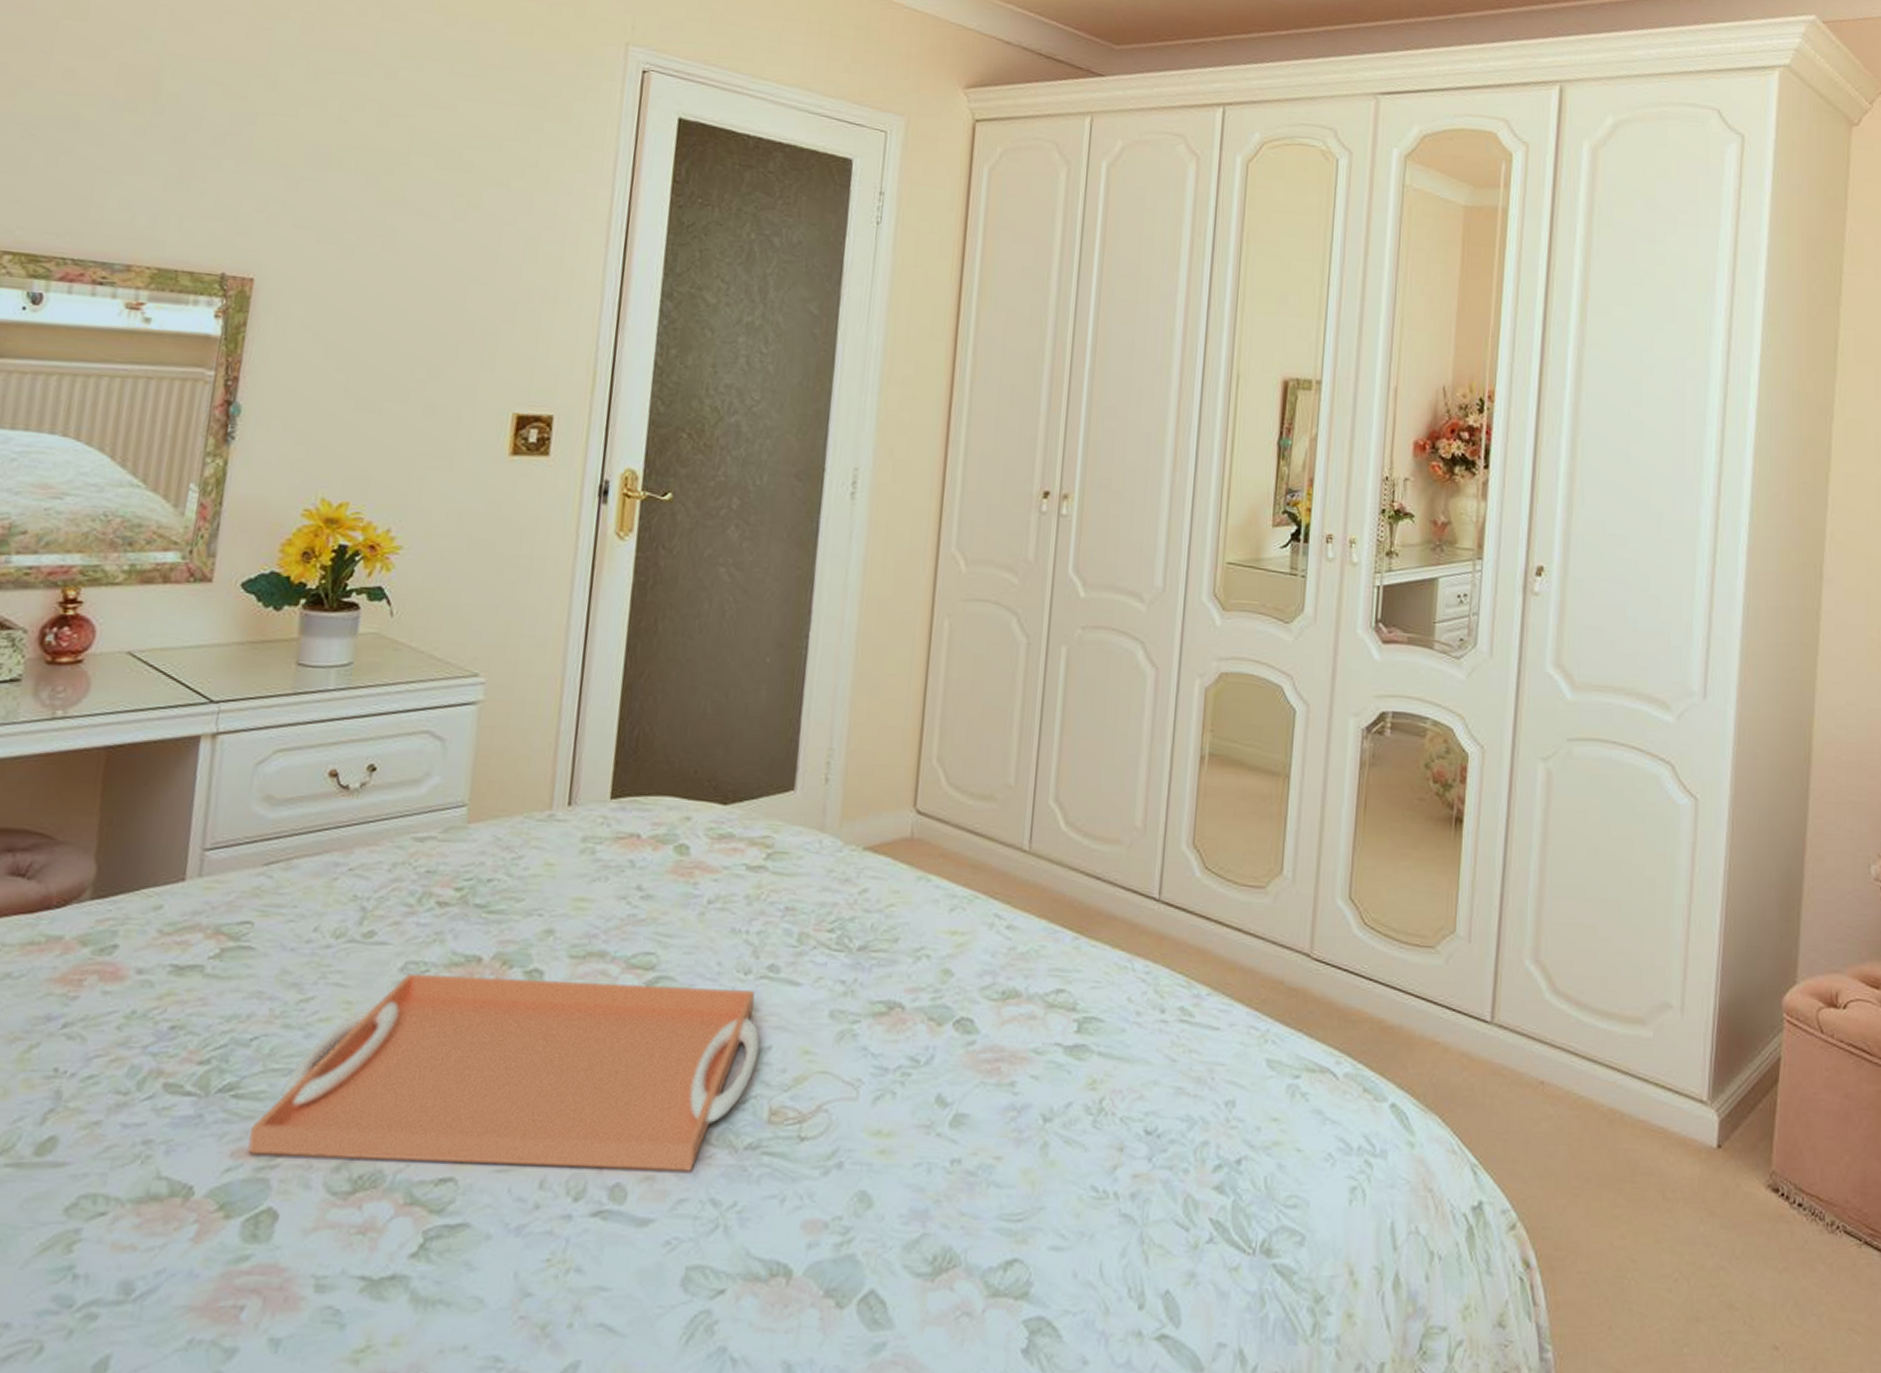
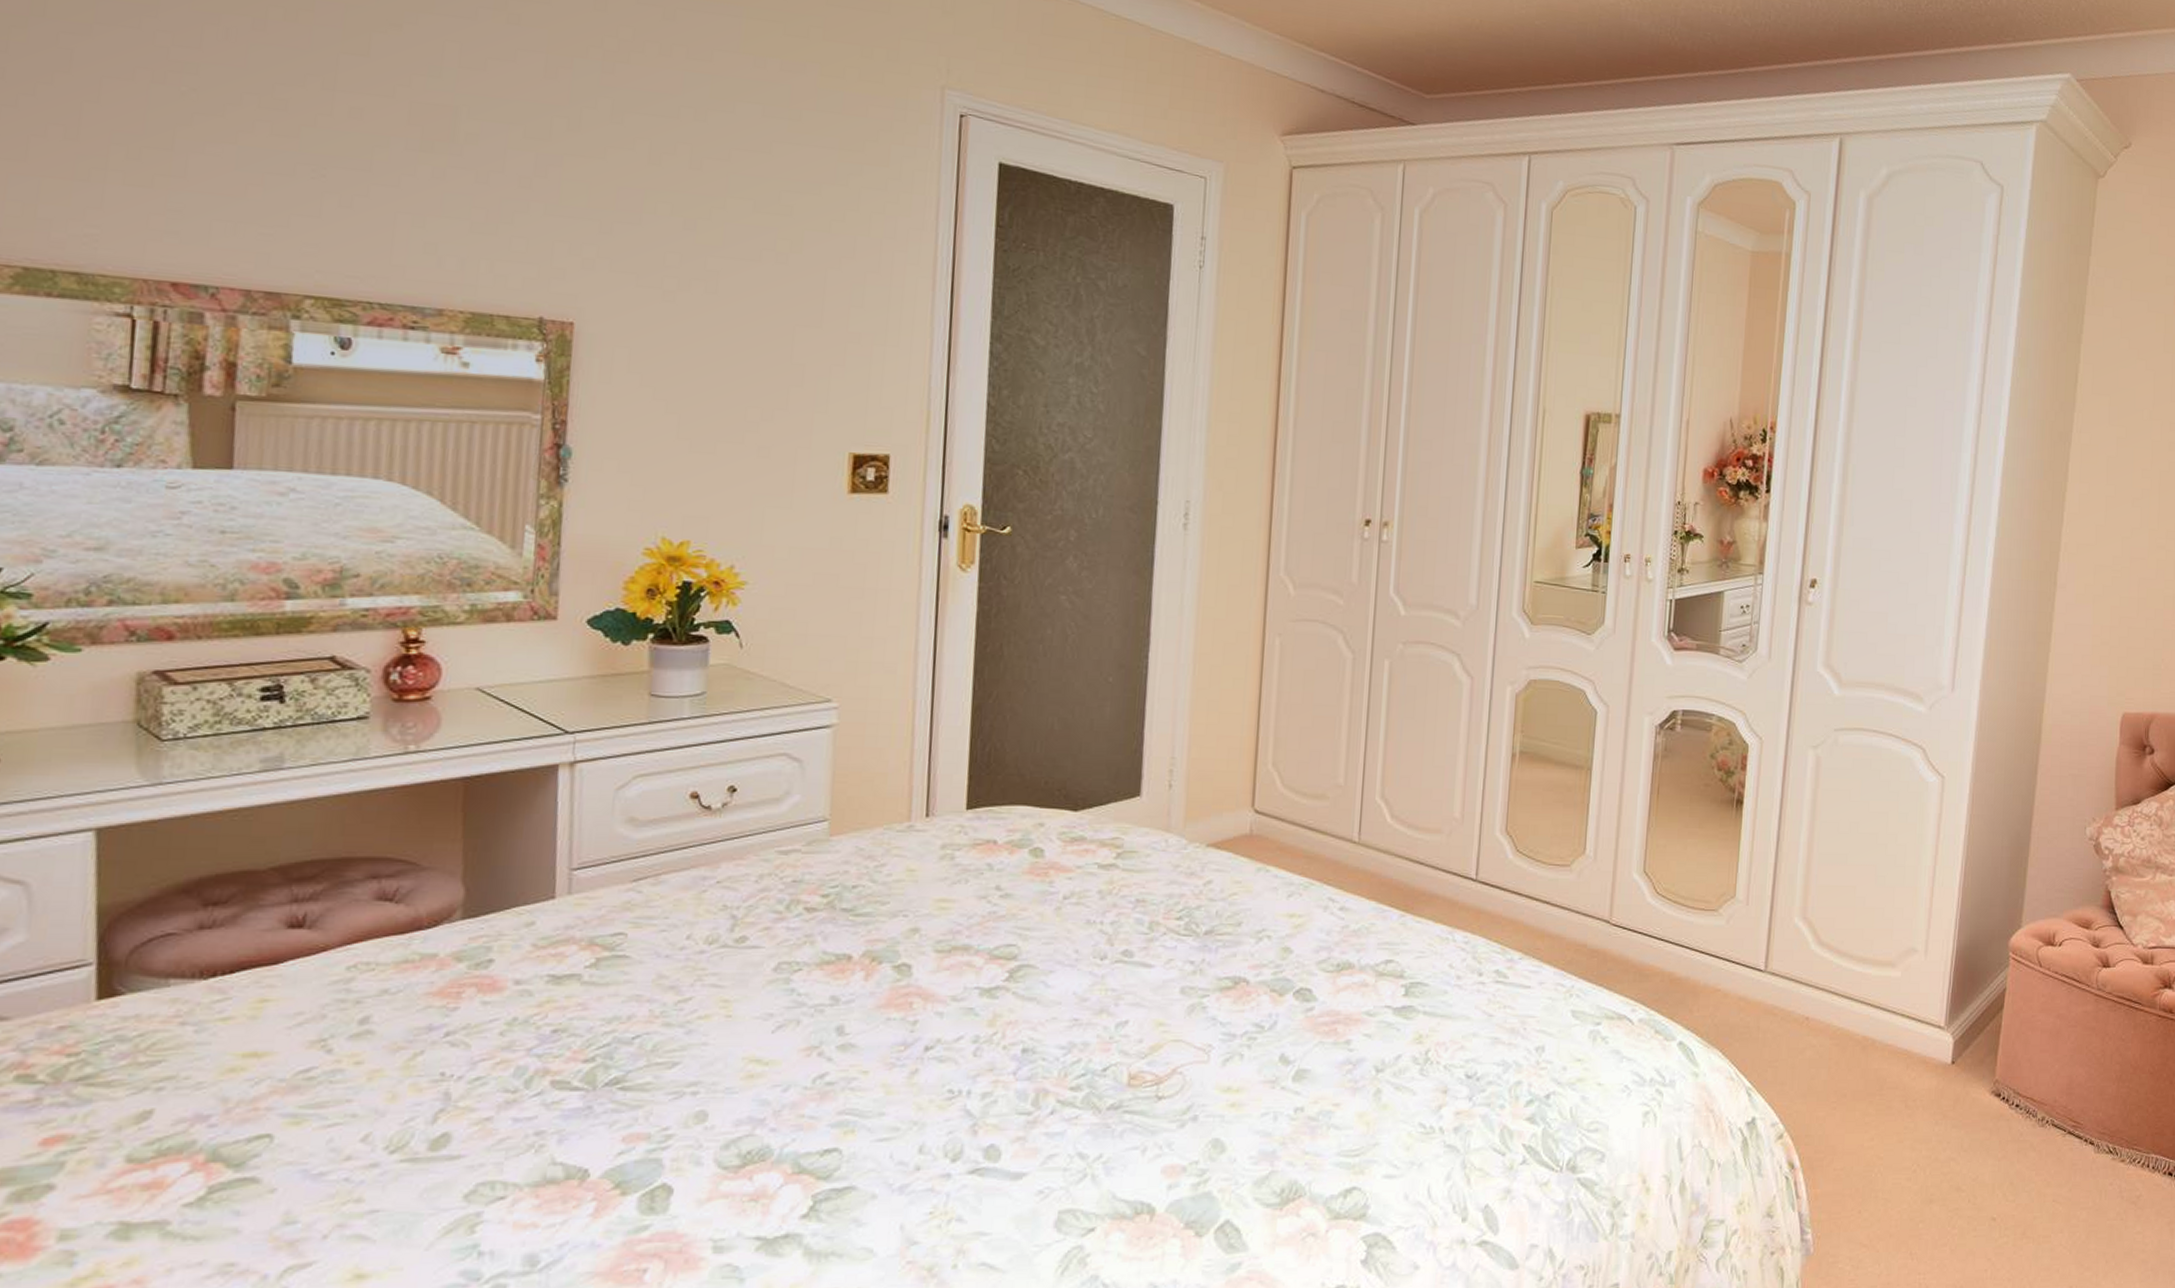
serving tray: present [247,973,760,1172] -> none [638,972,1117,1139]

